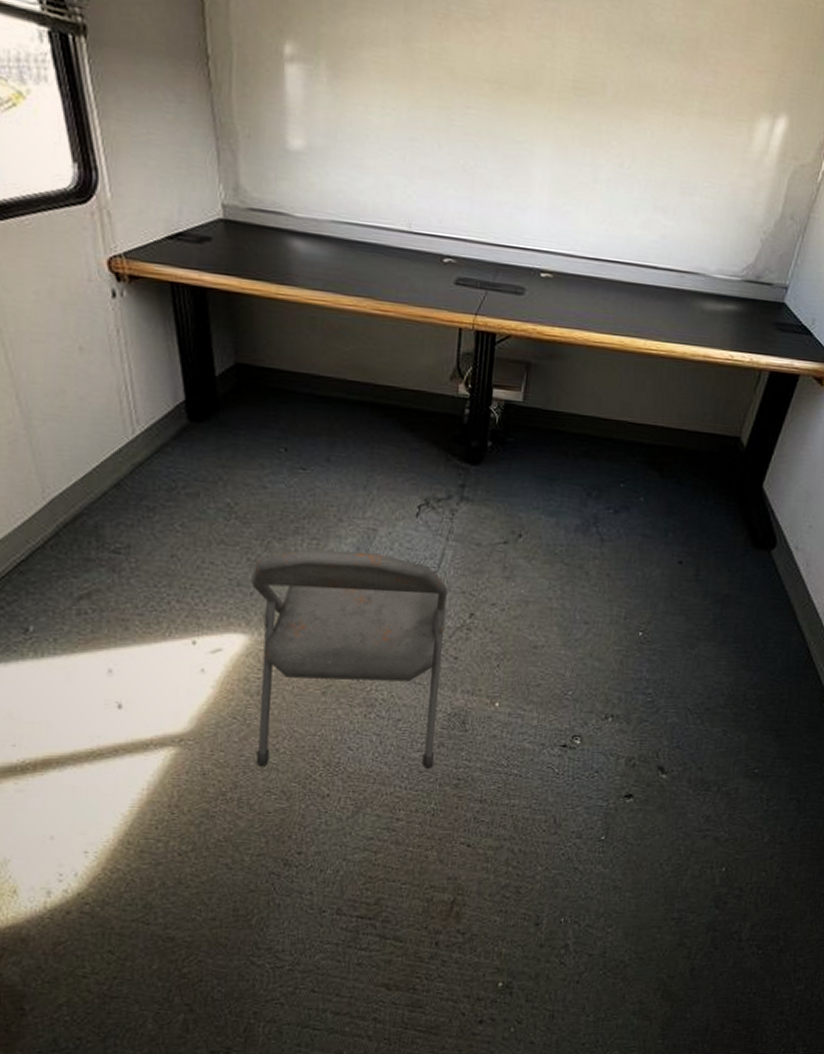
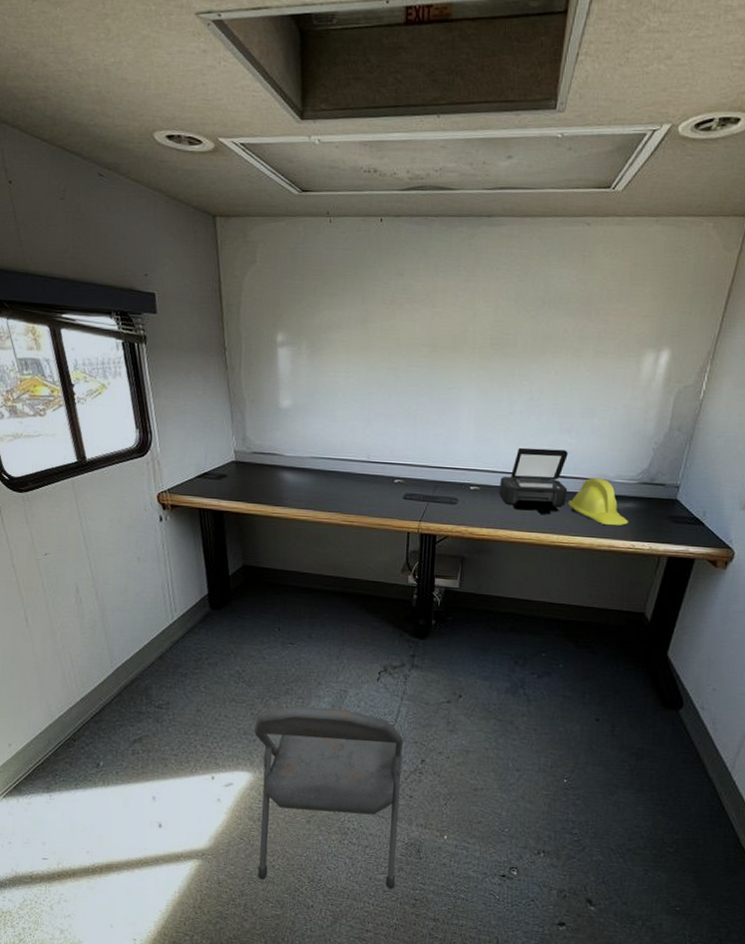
printer: none [577,226,662,314] -> present [499,447,568,514]
hard hat: none [659,270,729,332] -> present [568,477,629,526]

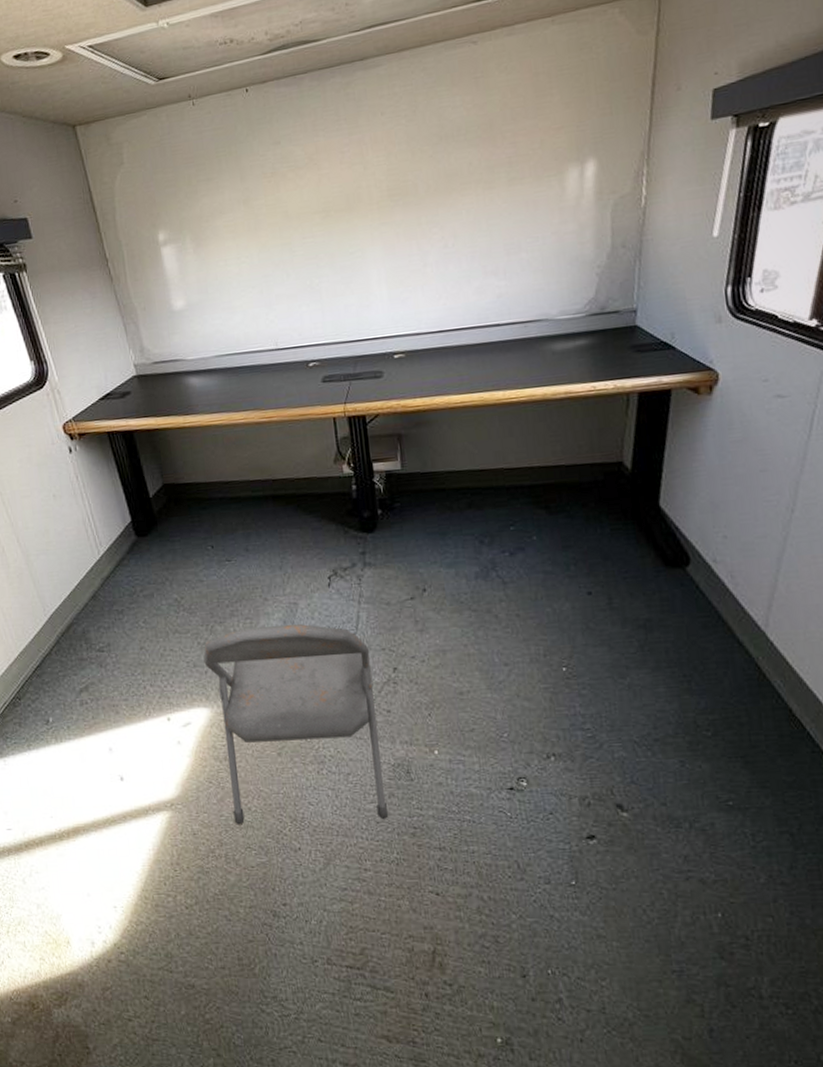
printer: present [499,447,568,514] -> none [426,294,506,371]
hard hat: present [568,477,629,526] -> none [509,317,584,370]

